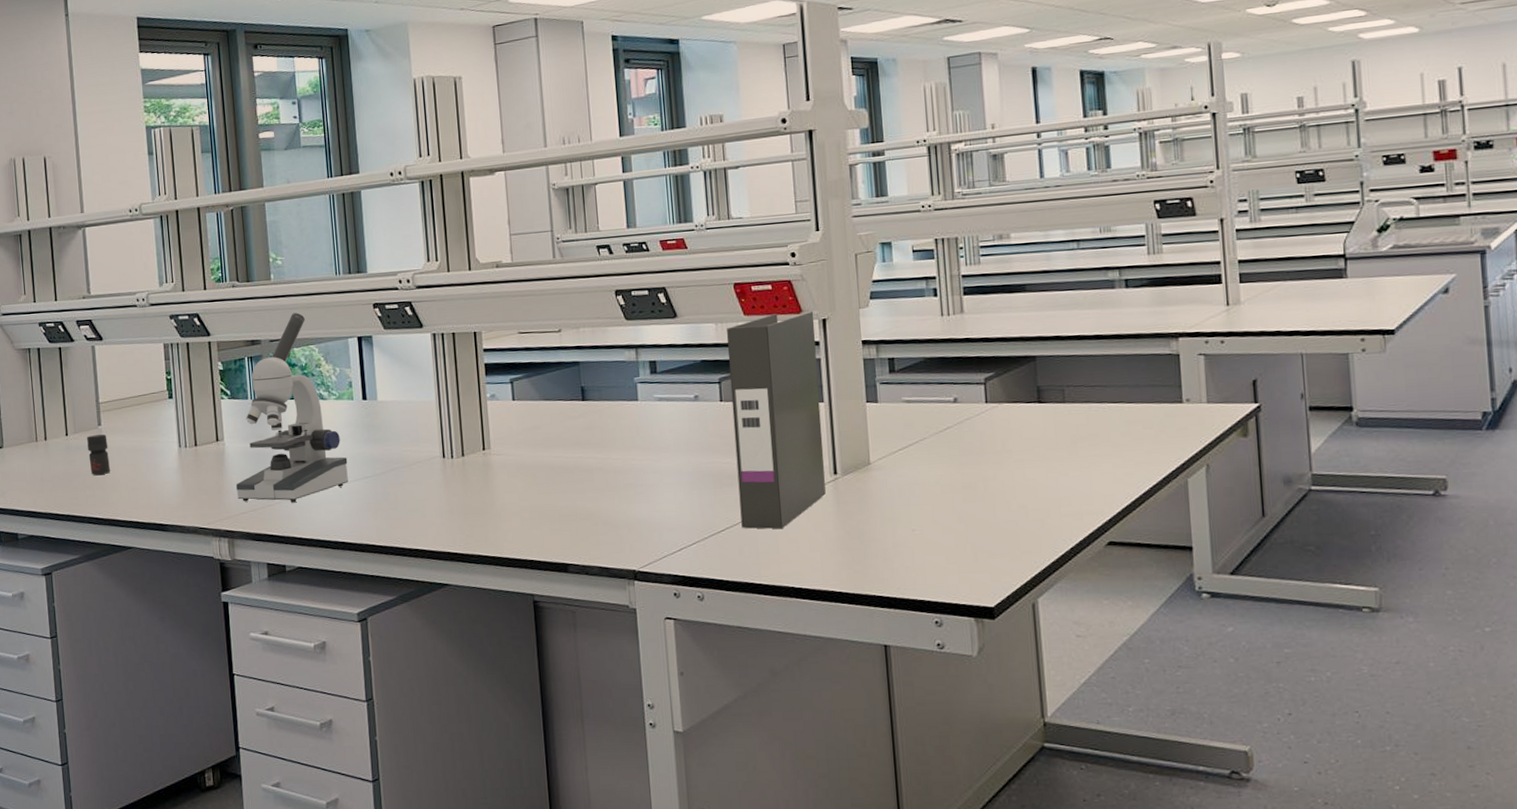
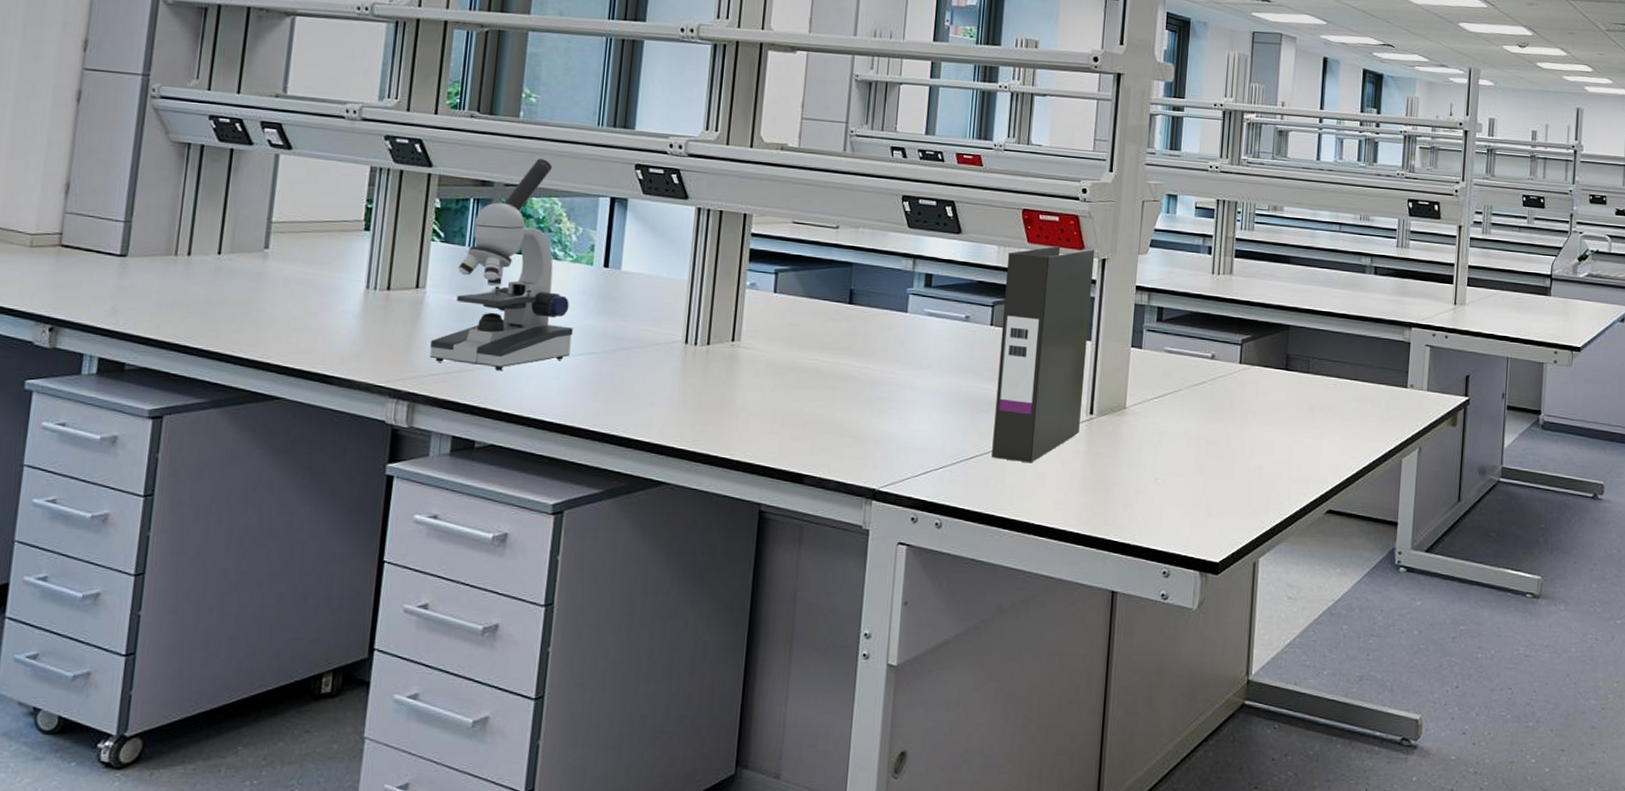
jar: present [87,434,110,475] -> none [243,258,274,307]

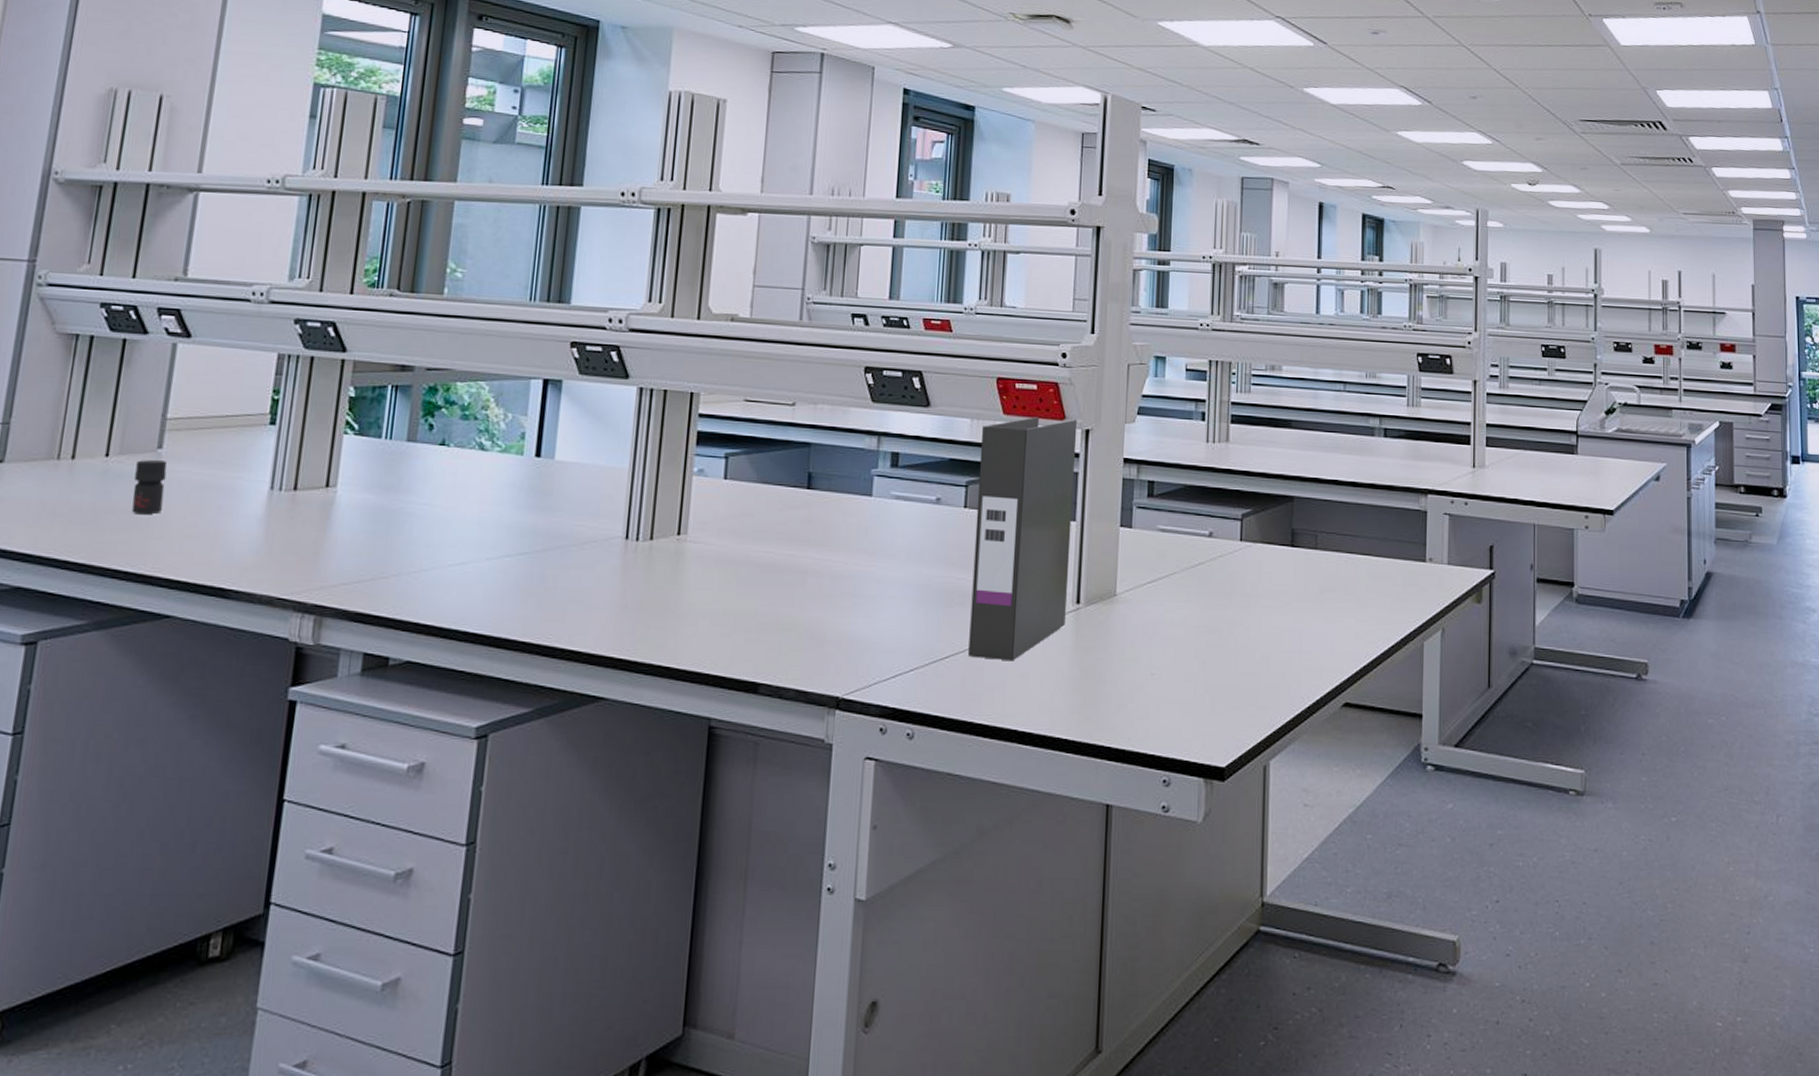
jar: none [243,258,274,307] -> present [132,460,168,514]
microscope: present [430,158,574,371] -> none [340,339,501,577]

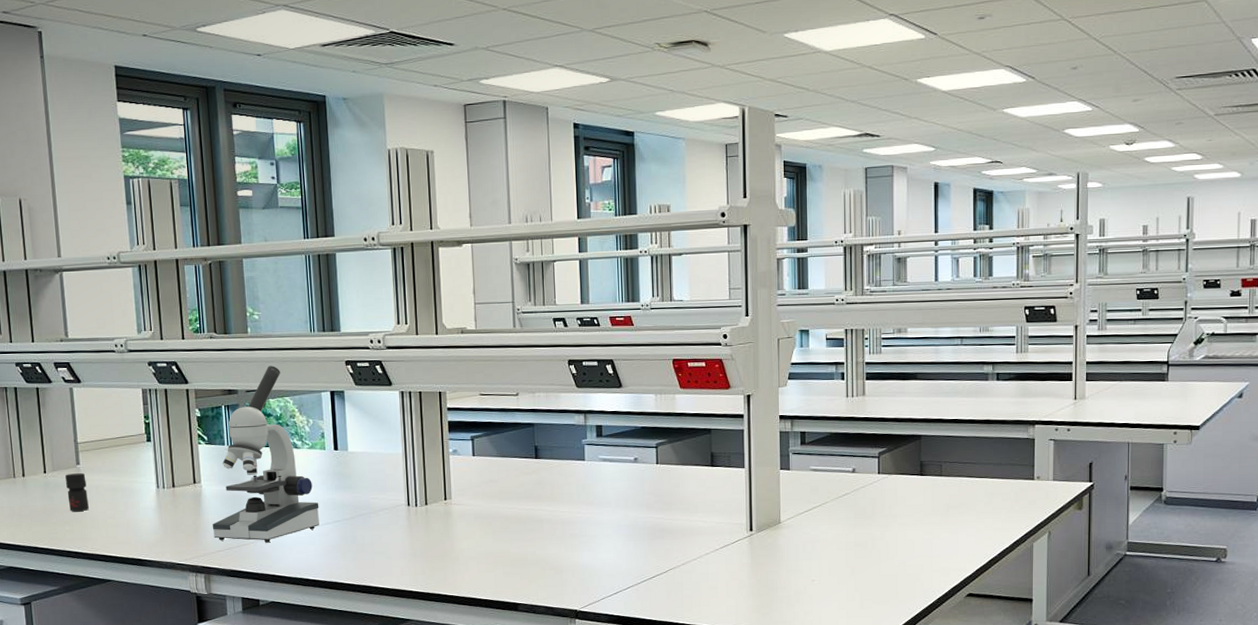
microscope: none [340,339,501,577] -> present [213,366,320,543]
binder: present [968,417,1078,661] -> none [664,387,743,577]

